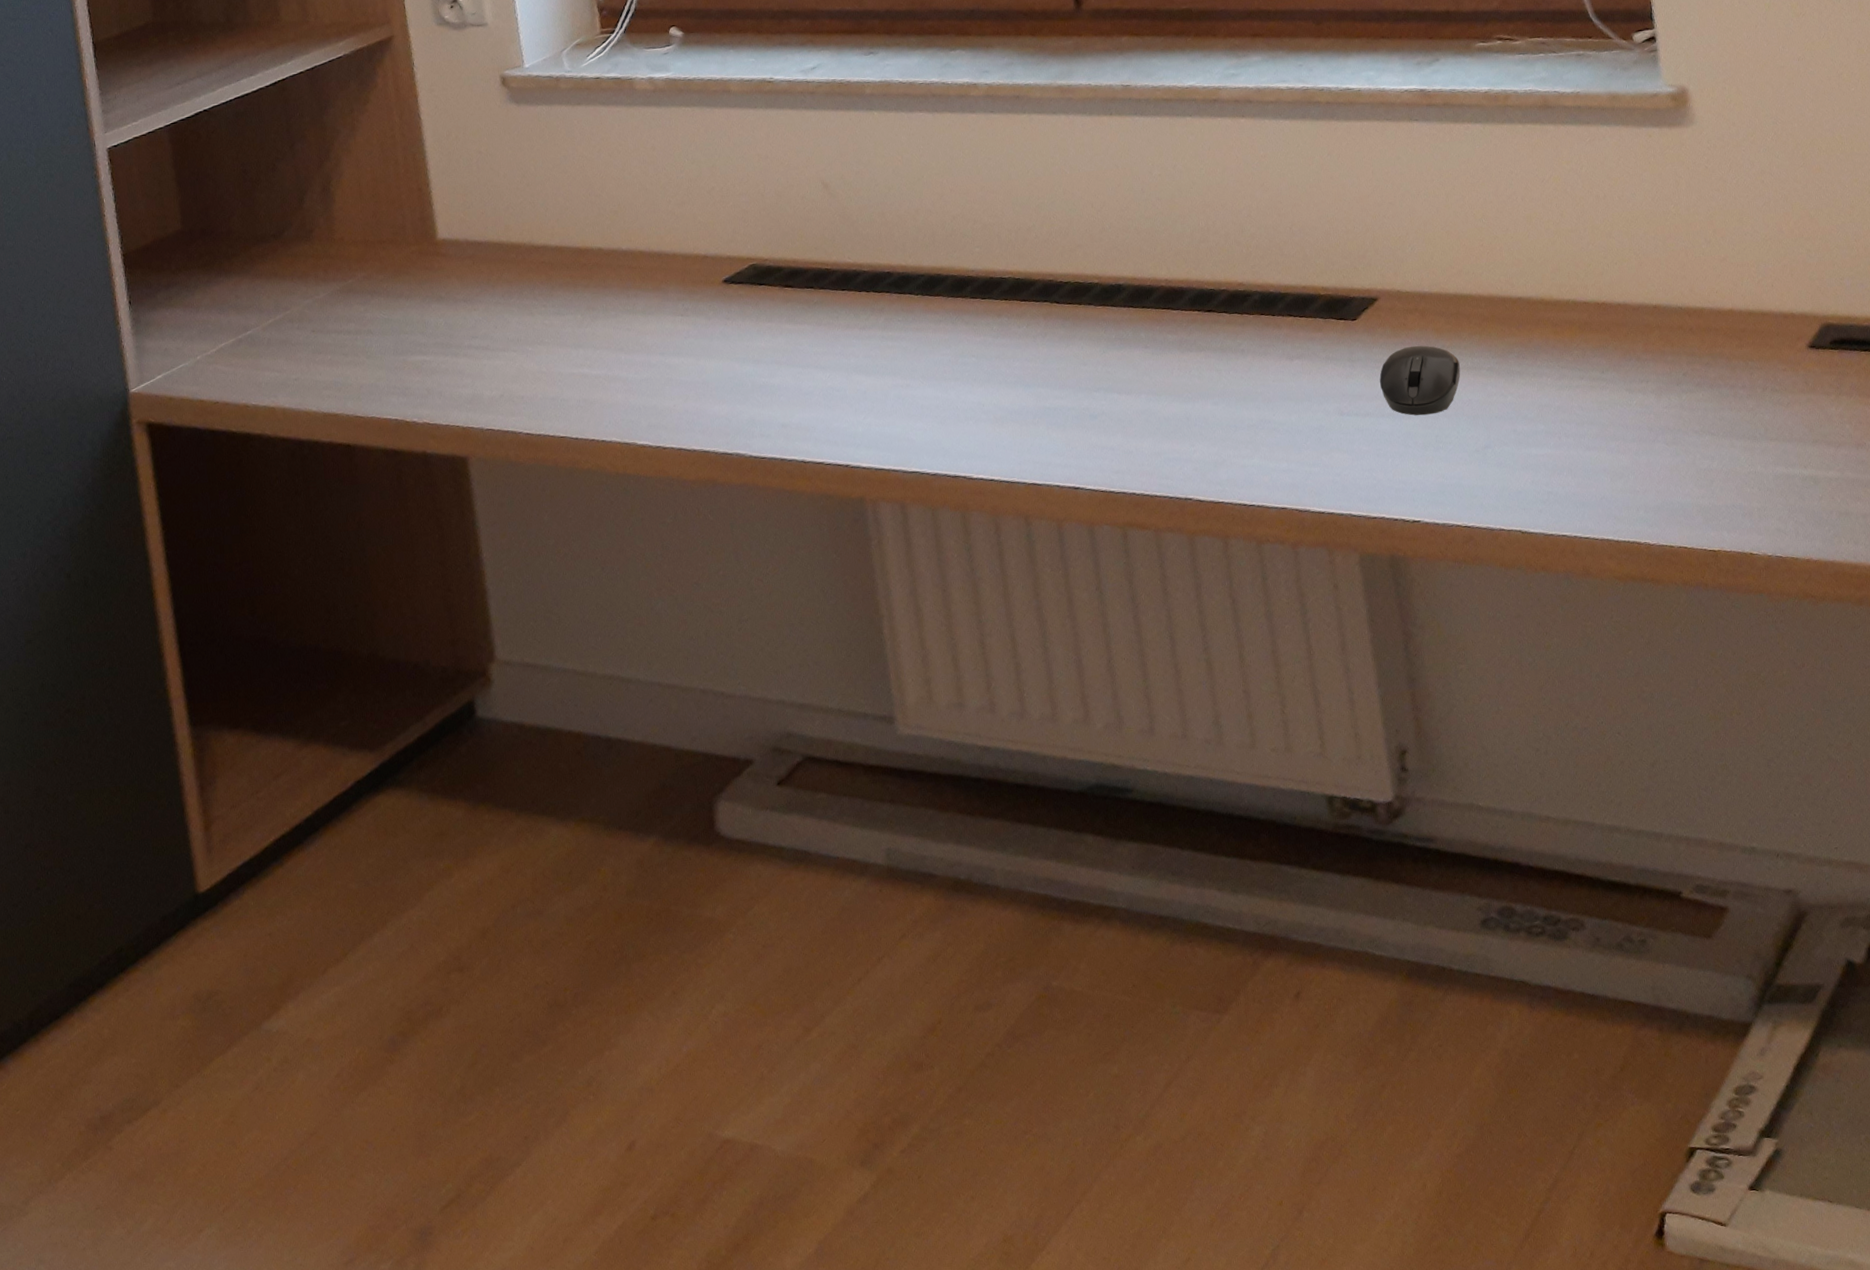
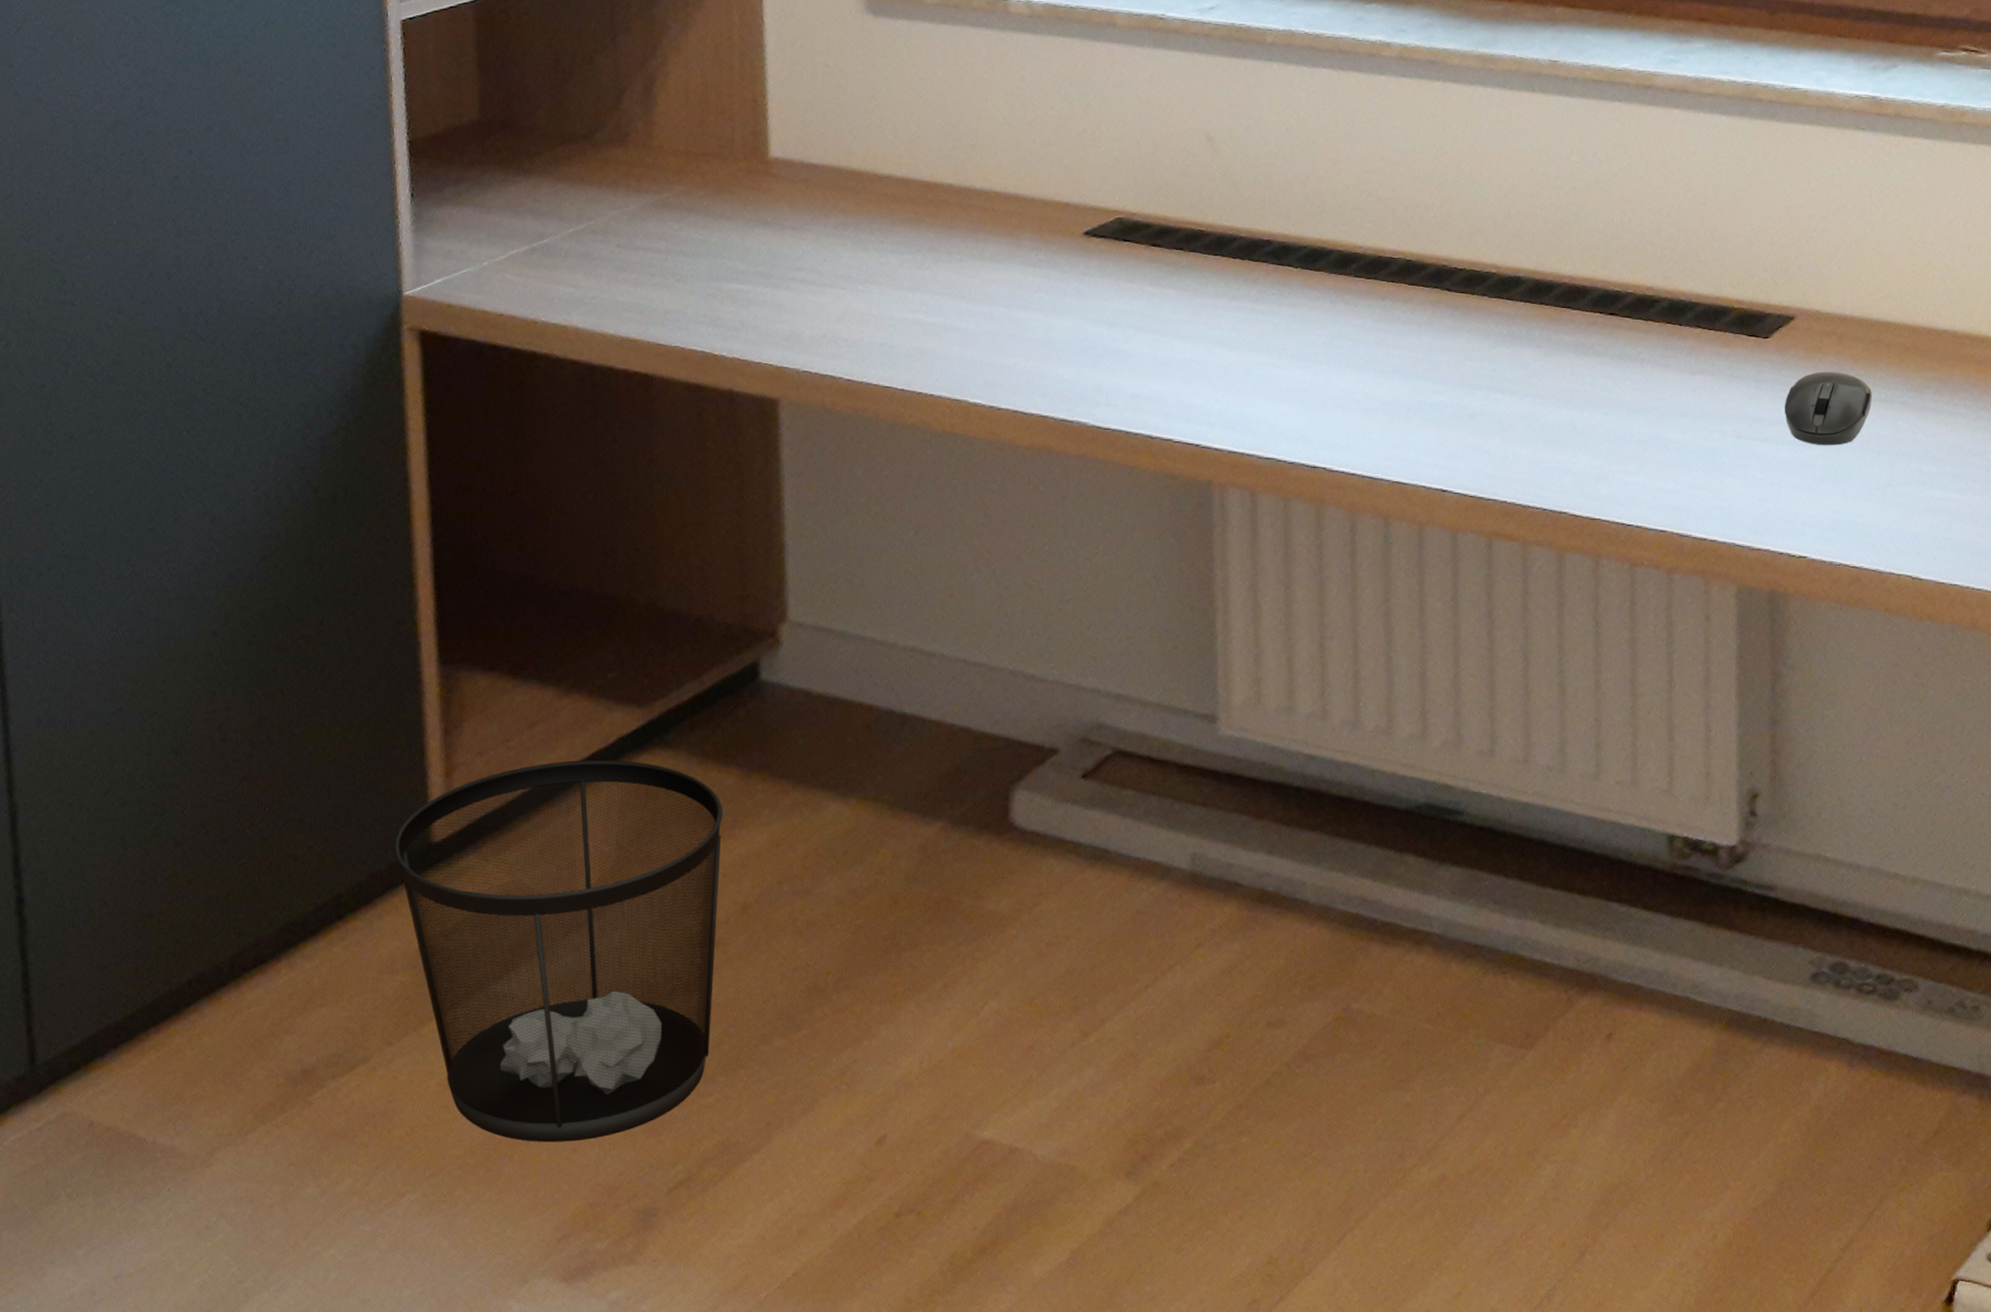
waste bin: none [164,802,466,1171] -> present [393,759,723,1143]

